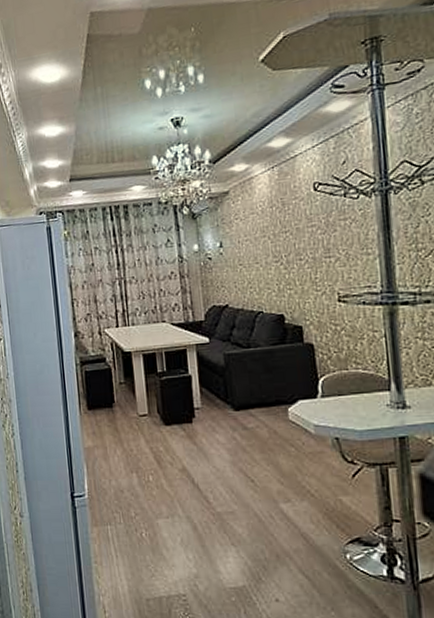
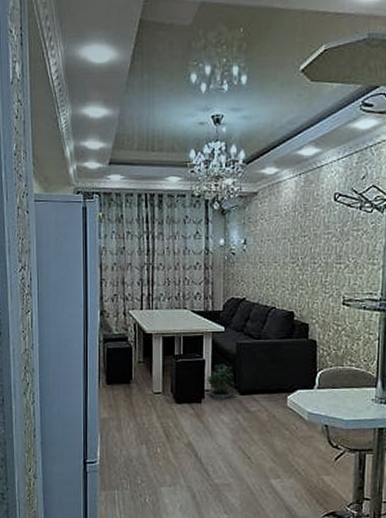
potted plant: none [195,378,227,418] -> present [207,364,235,400]

